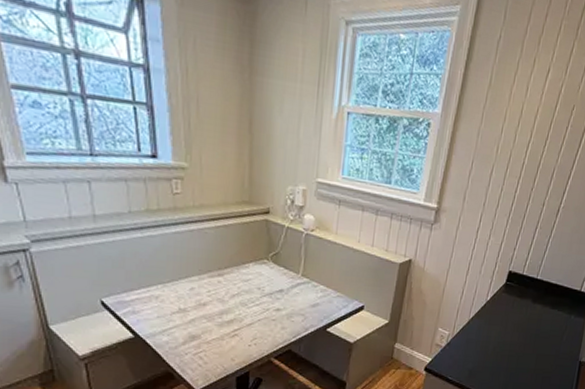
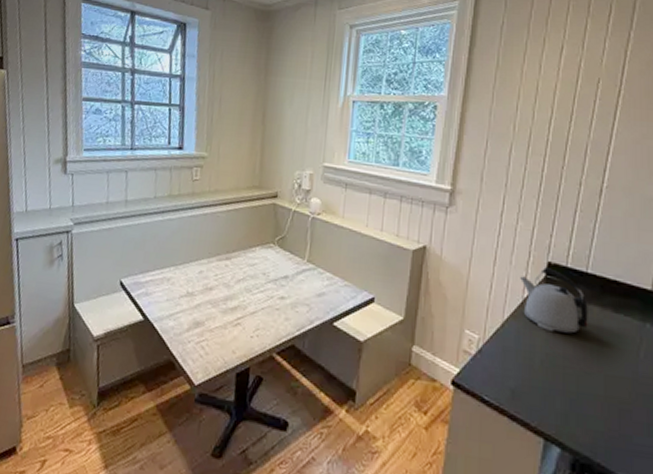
kettle: none [485,275,534,326] -> present [520,267,588,333]

